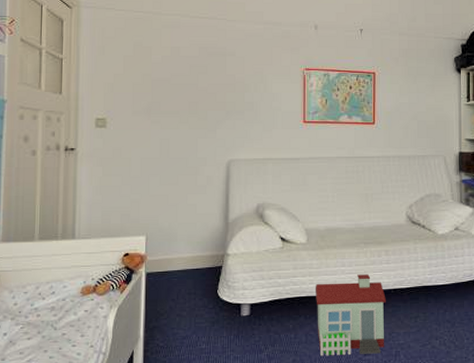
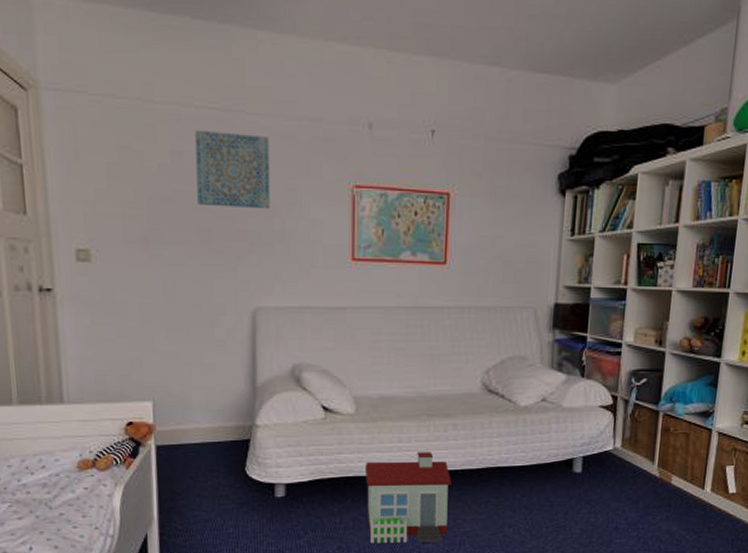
wall art: none [189,32,243,87] -> present [195,129,270,210]

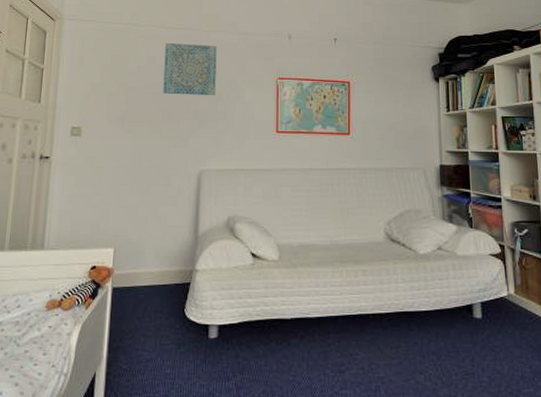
toy house: present [364,452,451,544] -> none [287,296,364,388]

